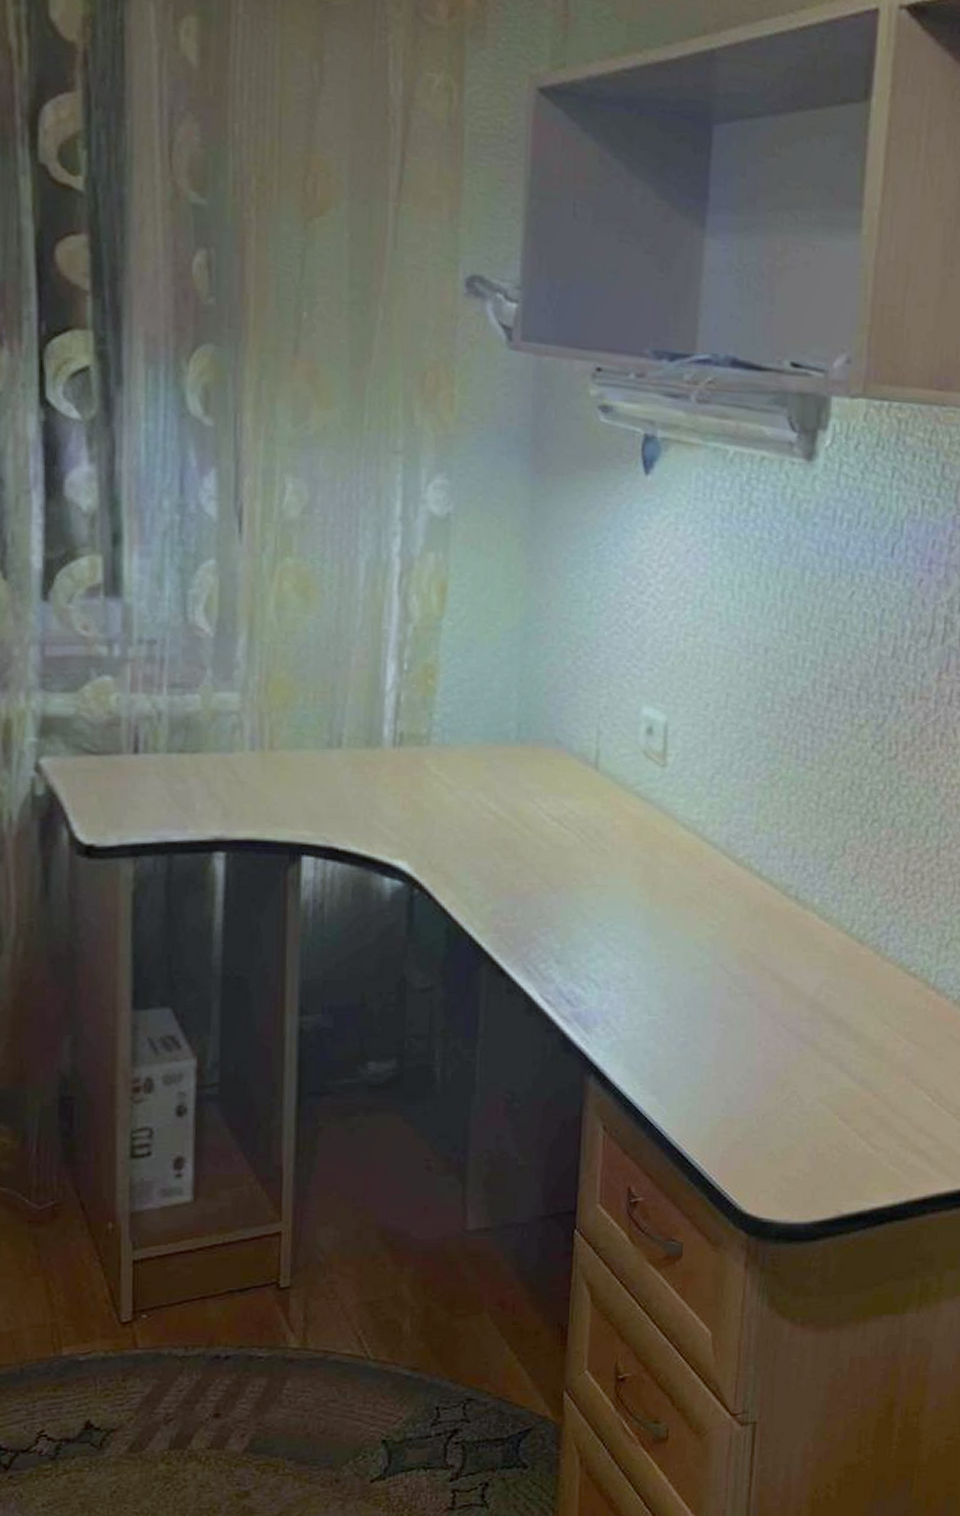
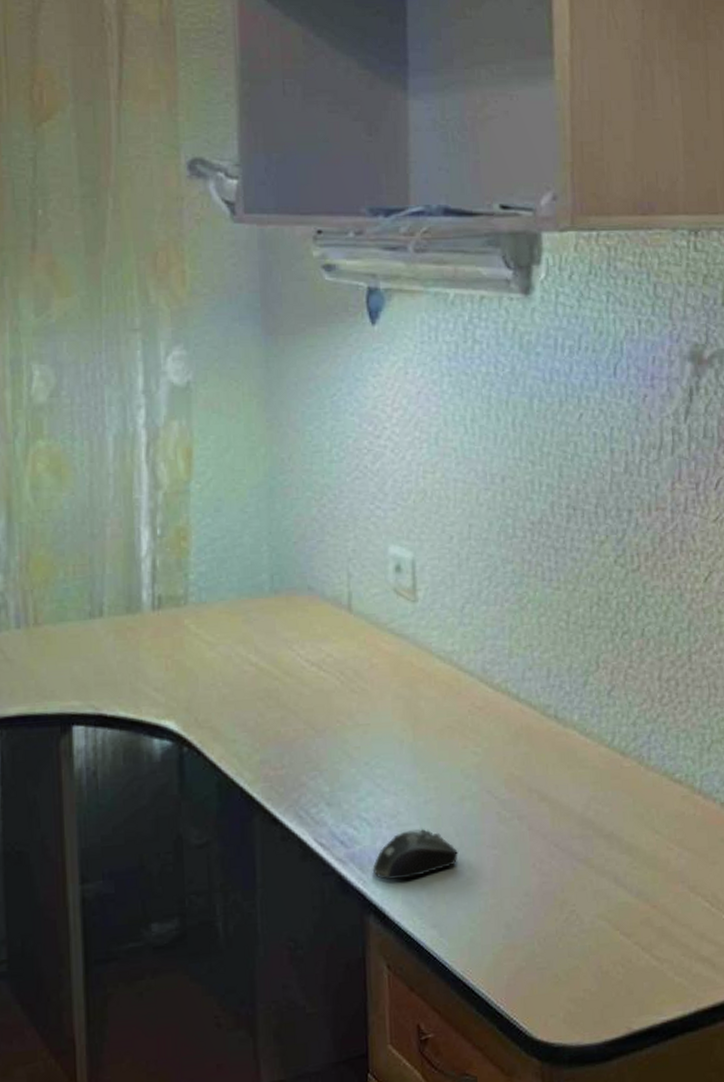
computer mouse: none [596,995,685,1044] -> present [372,828,458,880]

